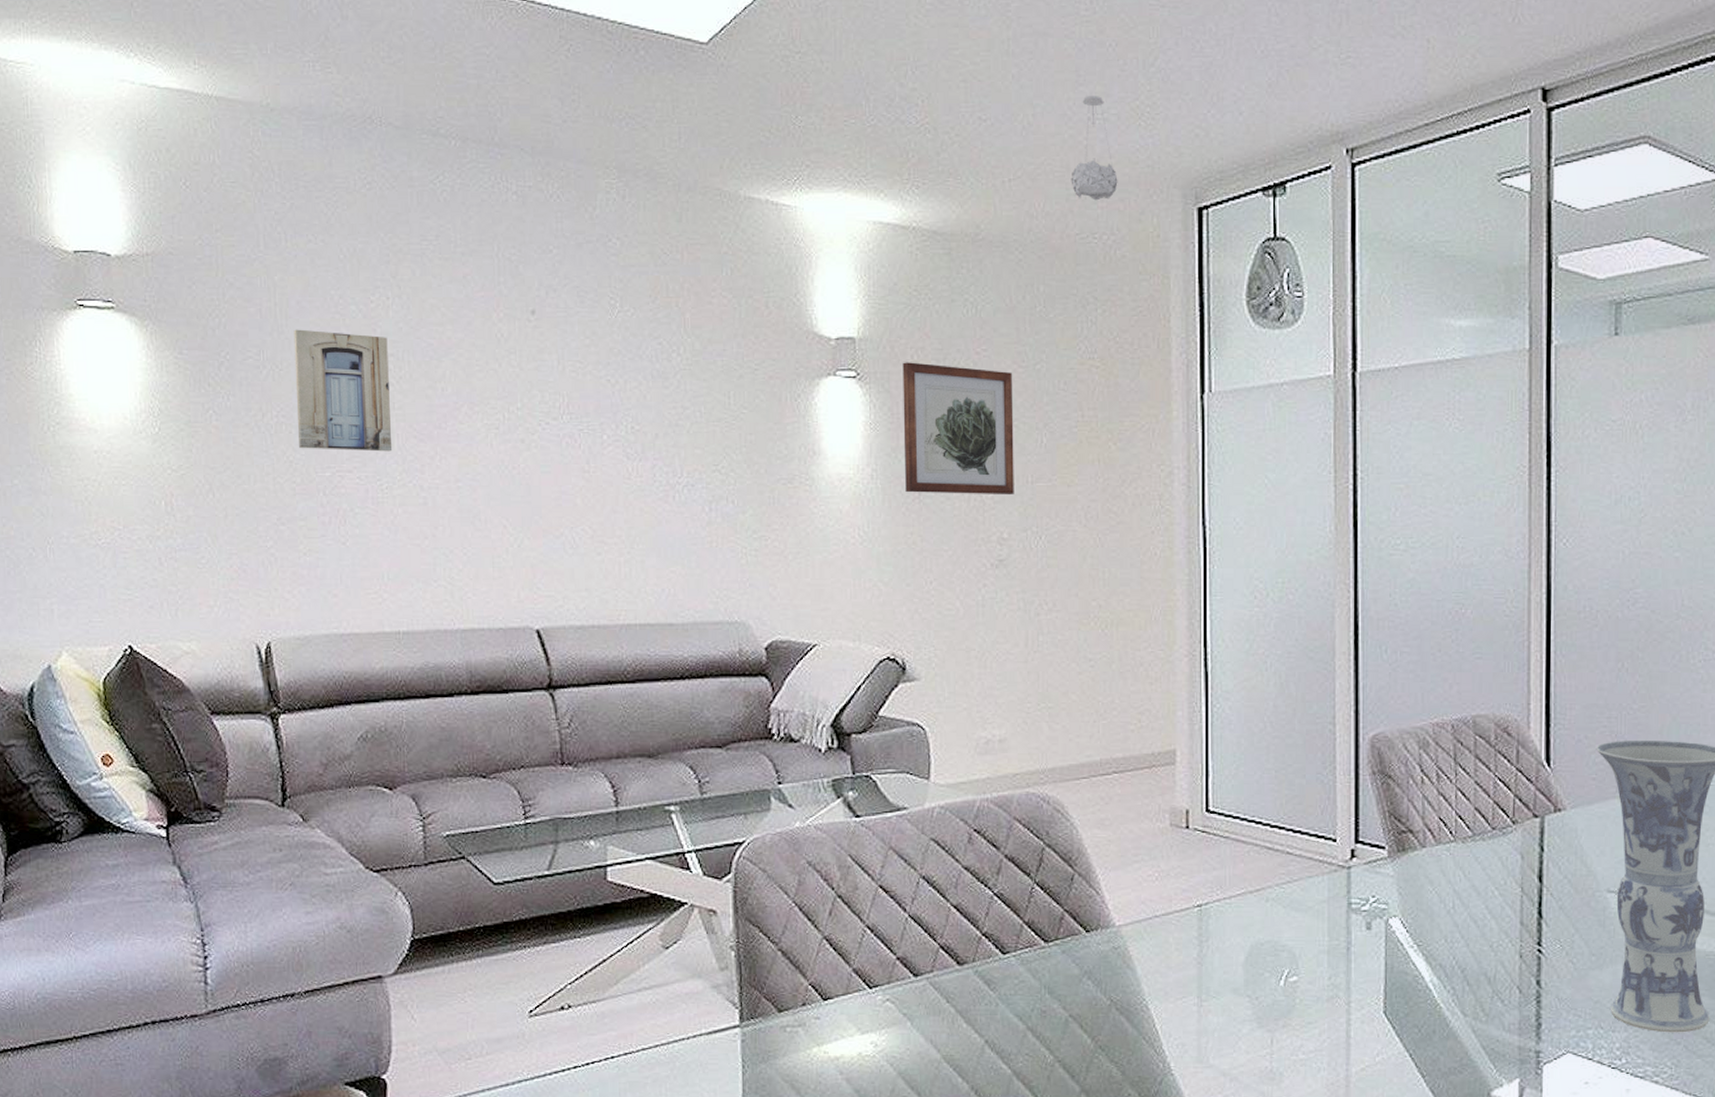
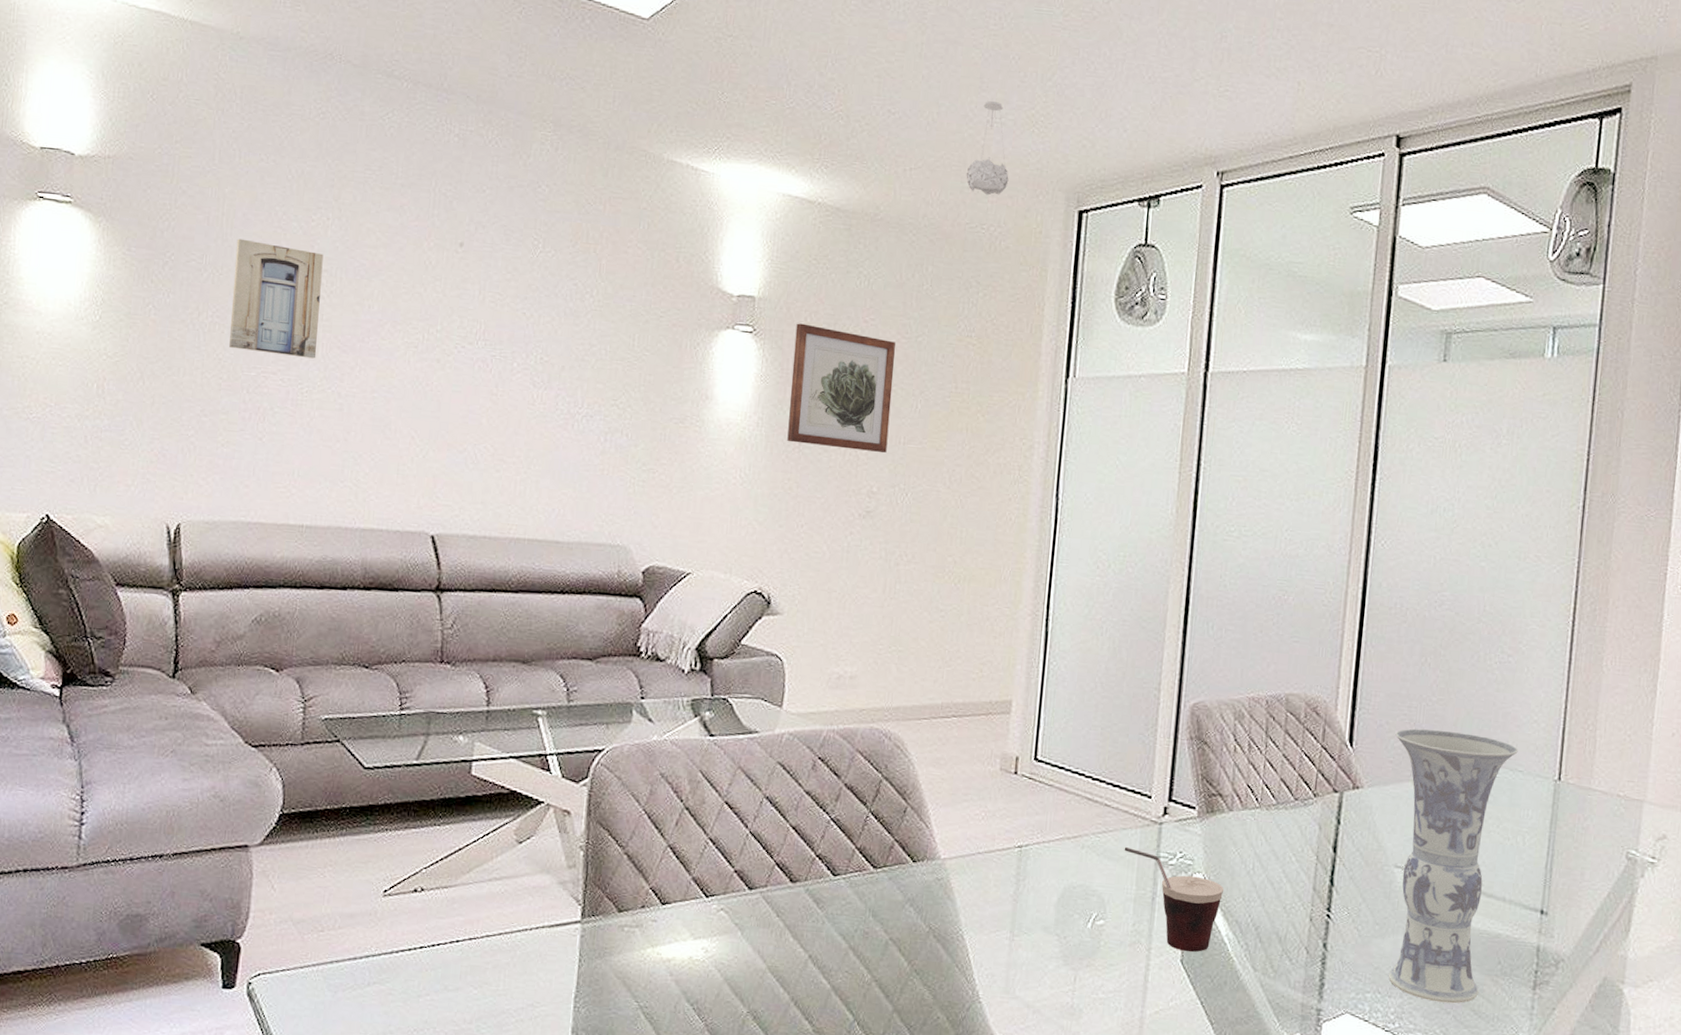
cup: none [1312,896,1423,1002] -> present [1124,847,1224,952]

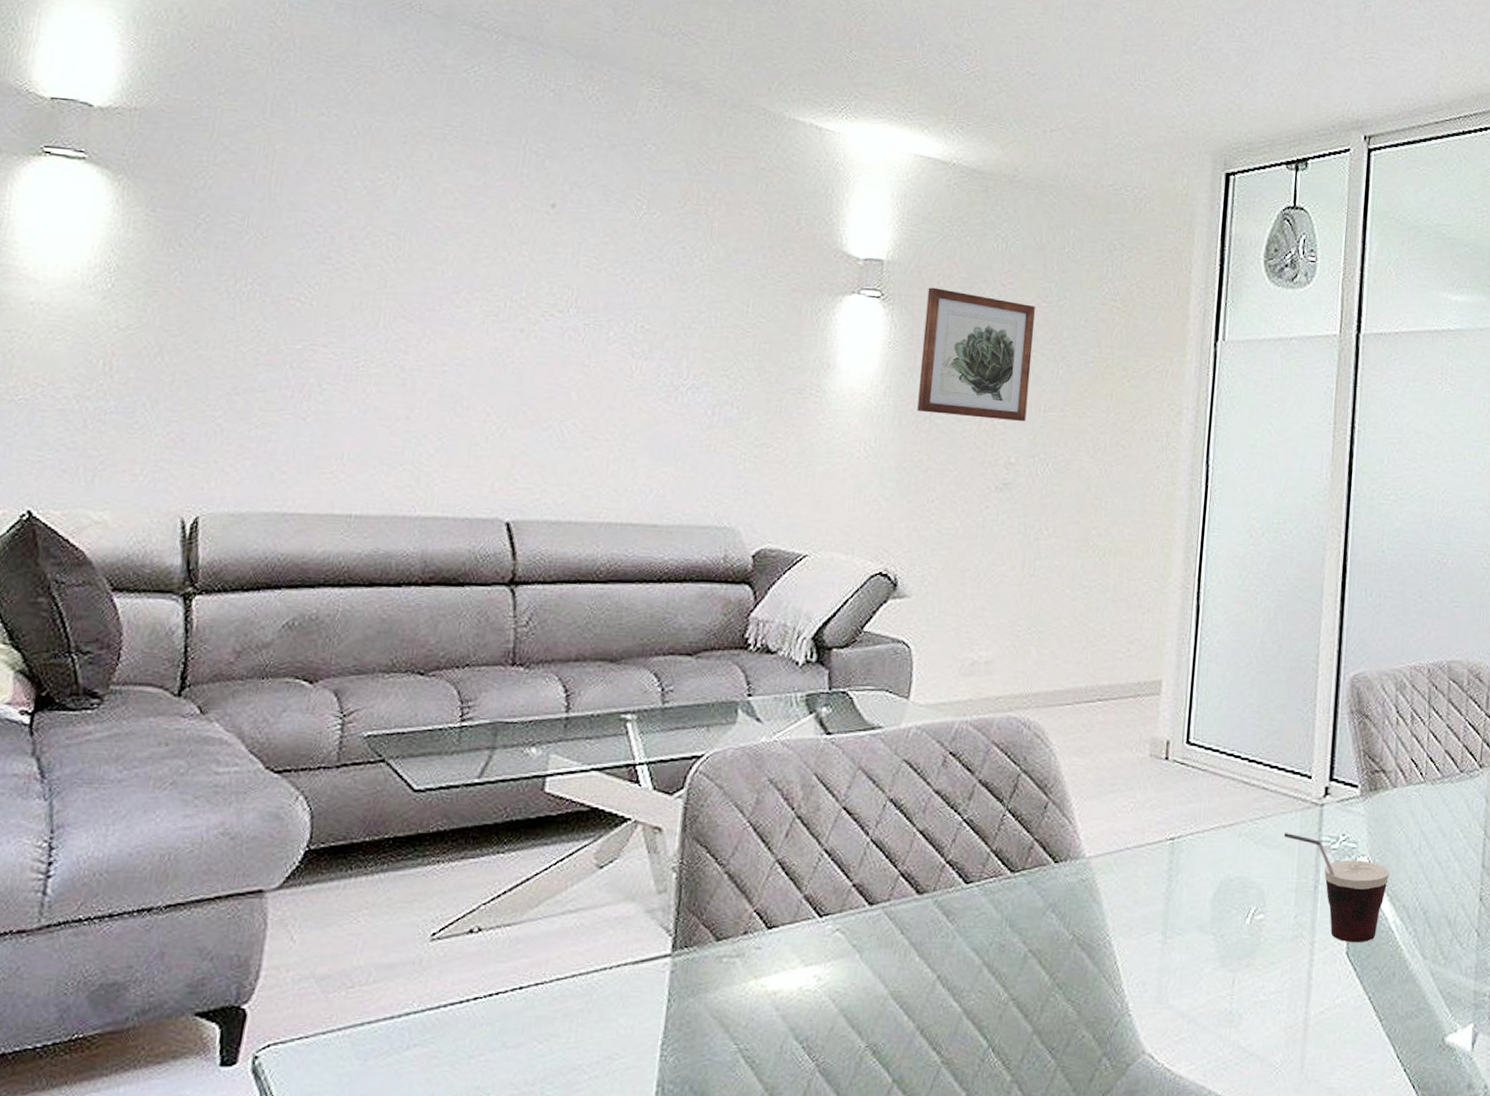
wall art: present [229,238,324,359] -> none [271,198,391,330]
pendant light: present [966,100,1009,196] -> none [1109,63,1154,158]

